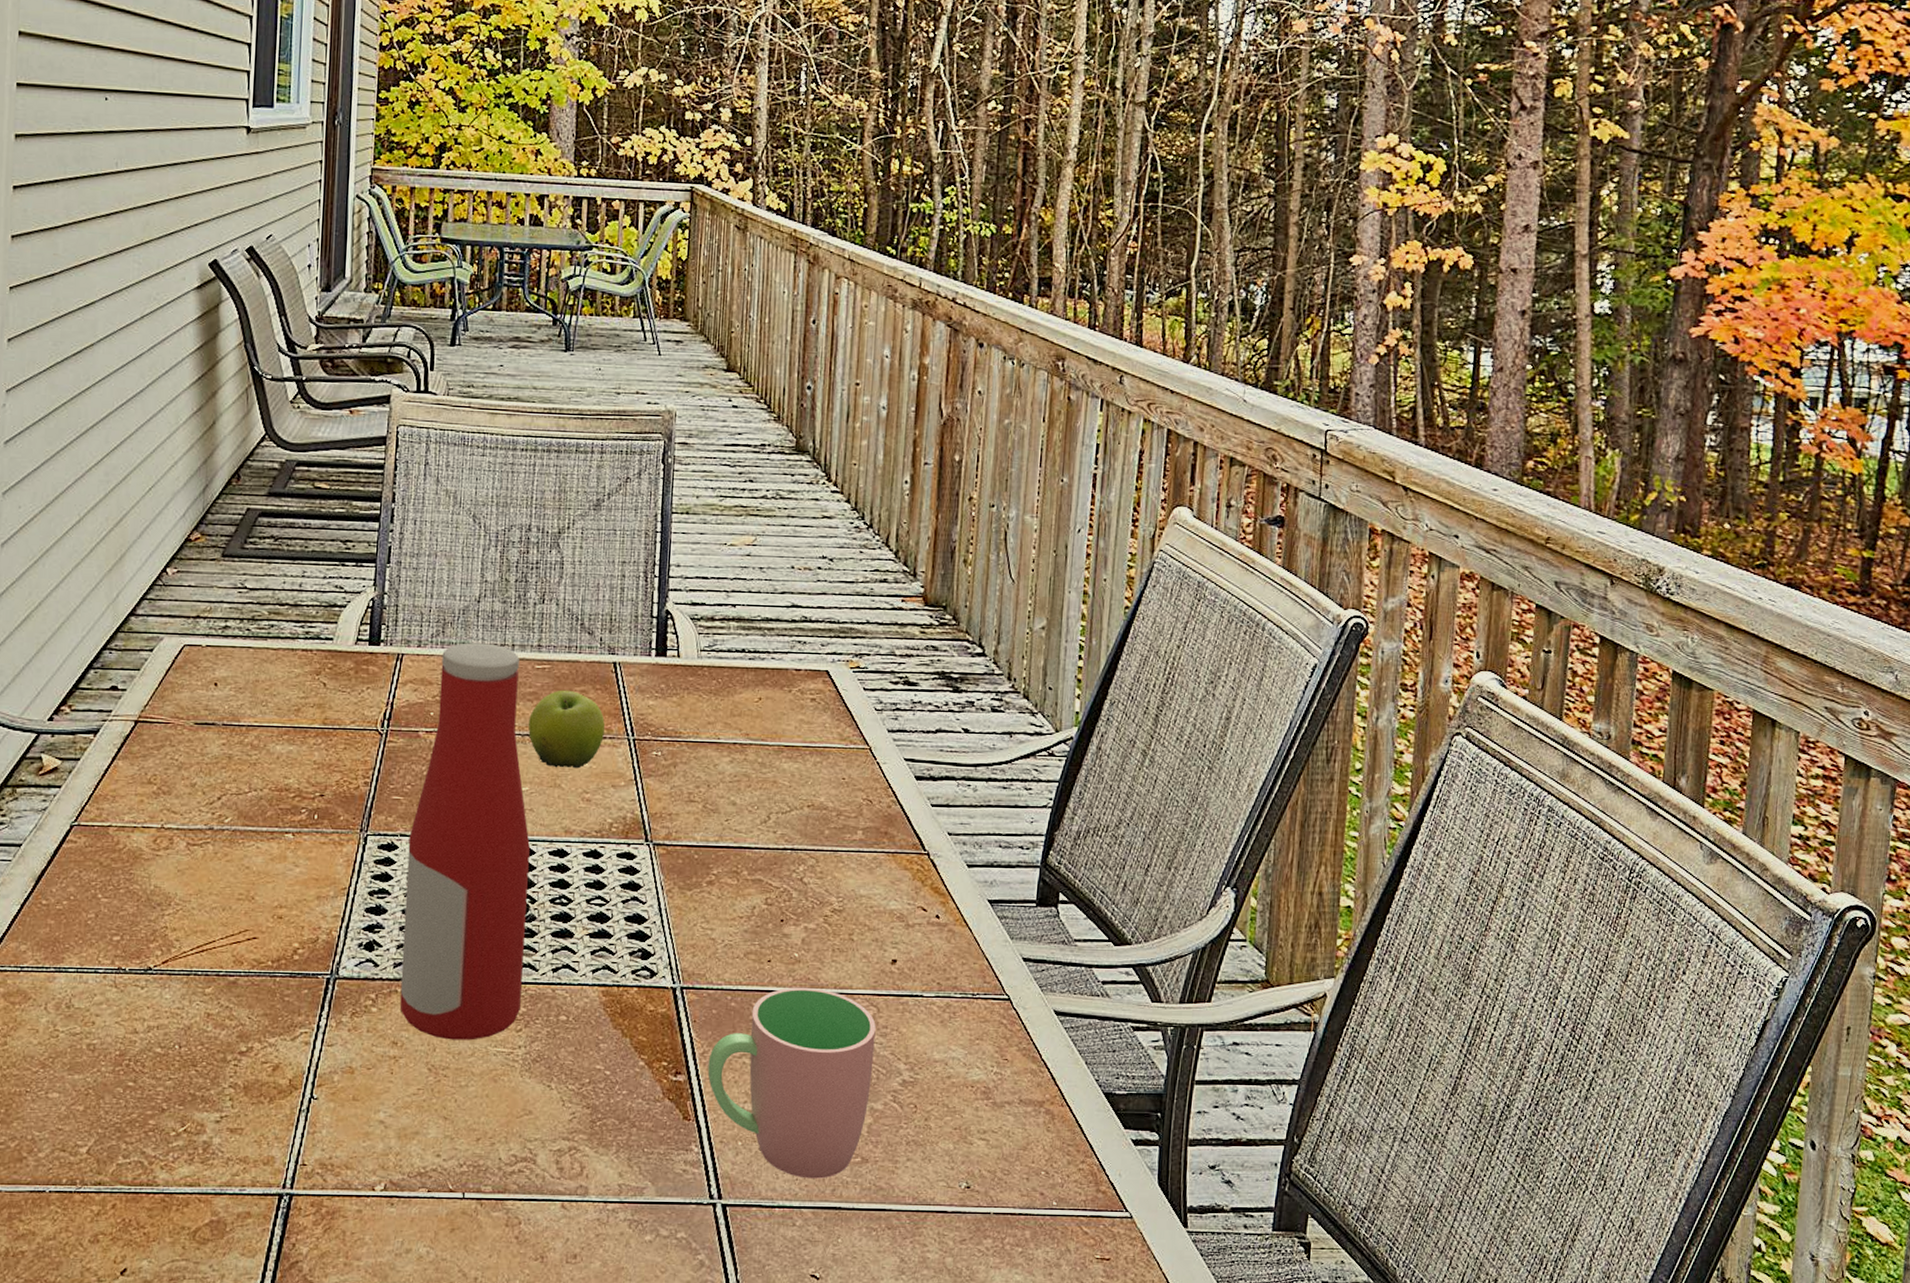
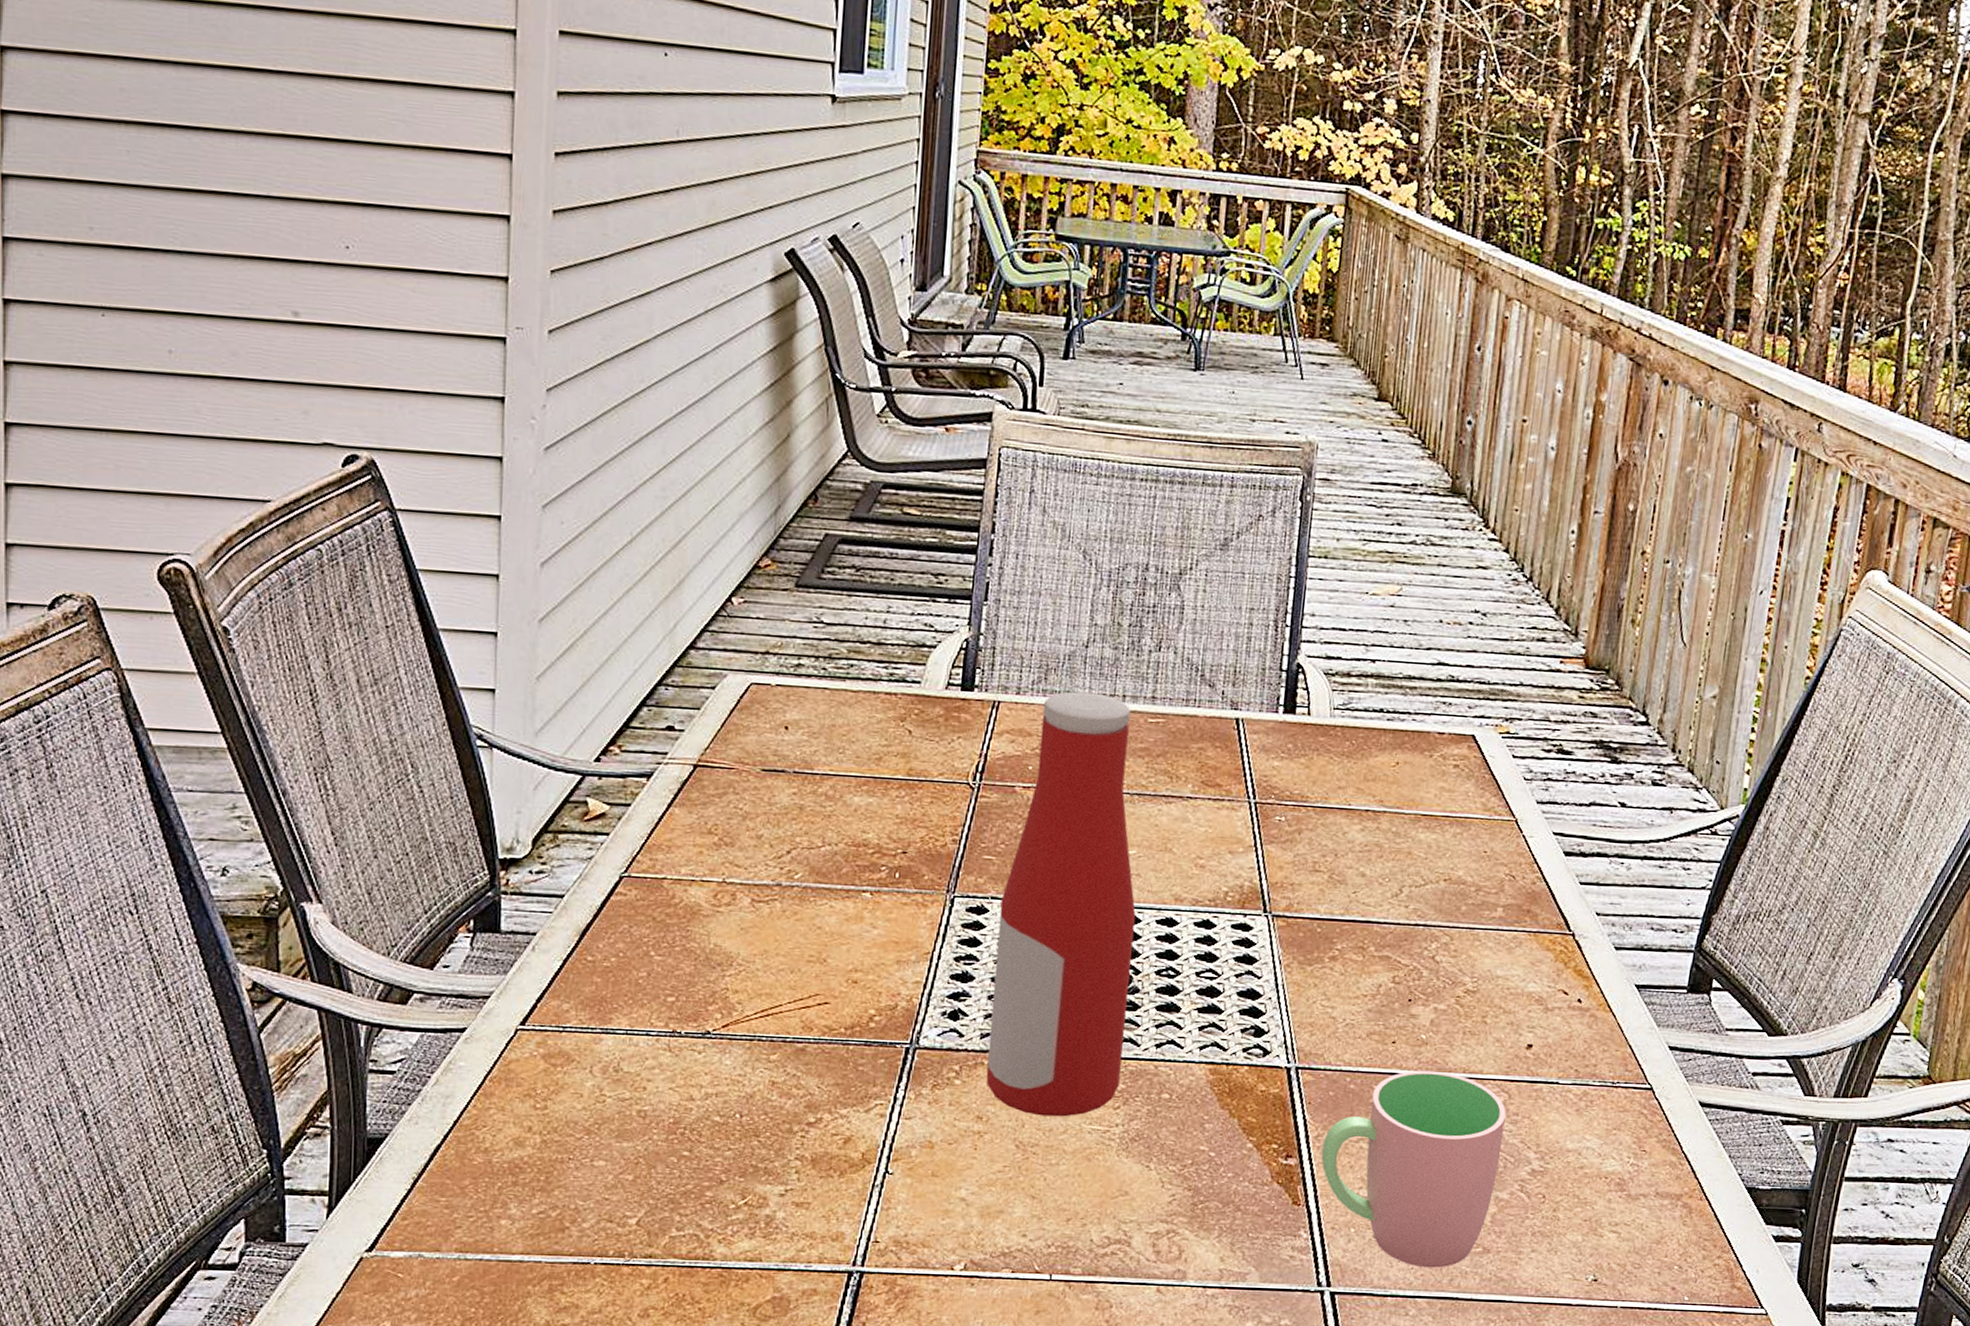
fruit: present [528,689,605,769] -> none [1138,746,1224,832]

